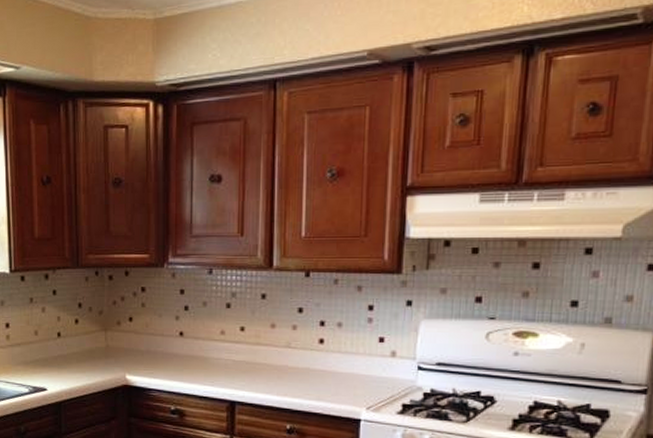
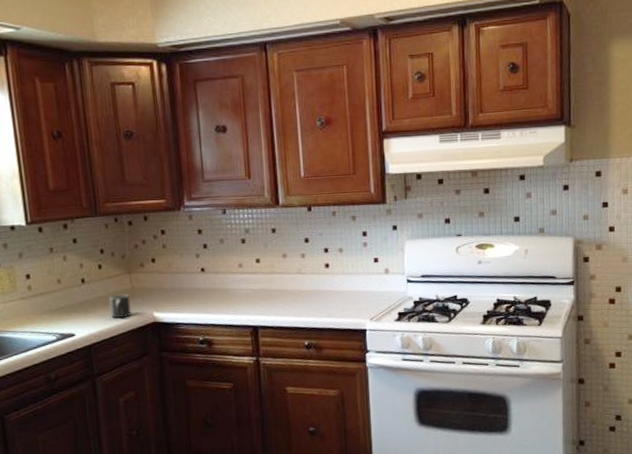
mug: none [82,352,104,378] -> present [108,294,131,319]

